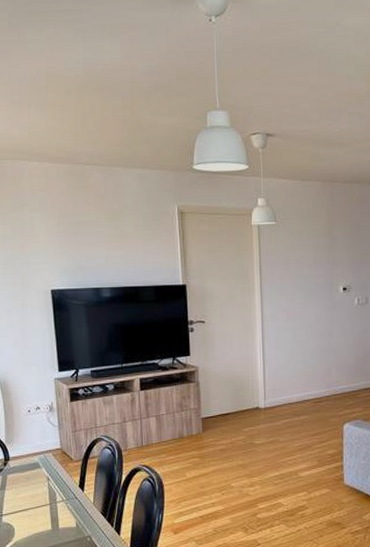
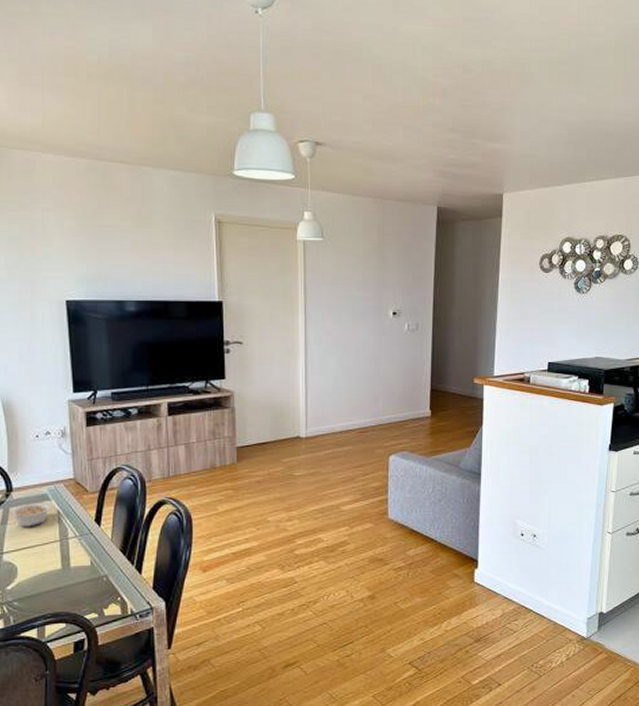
legume: none [8,470,42,492] -> present [10,503,51,527]

